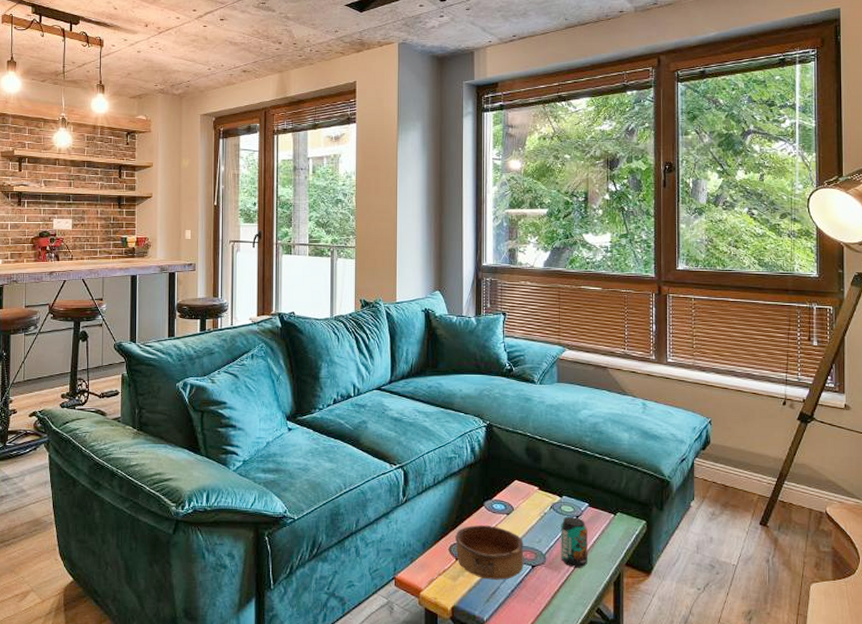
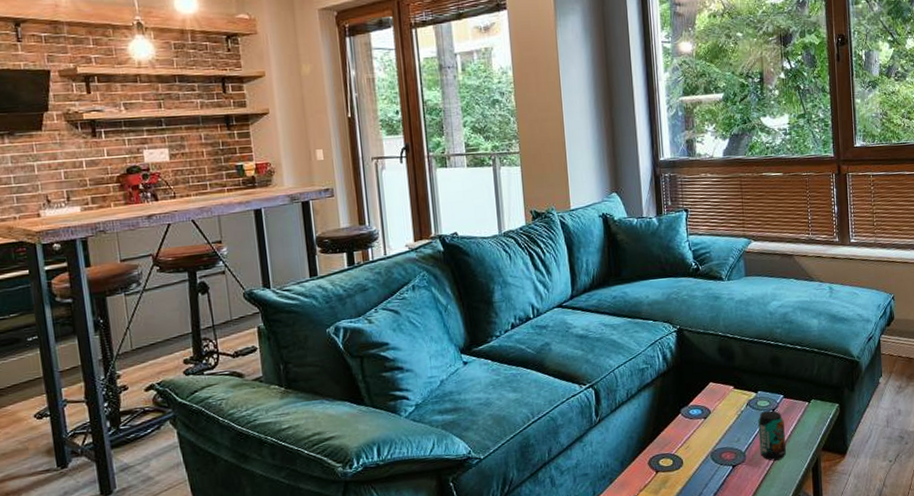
bowl: present [455,525,524,580] -> none [654,432,725,487]

